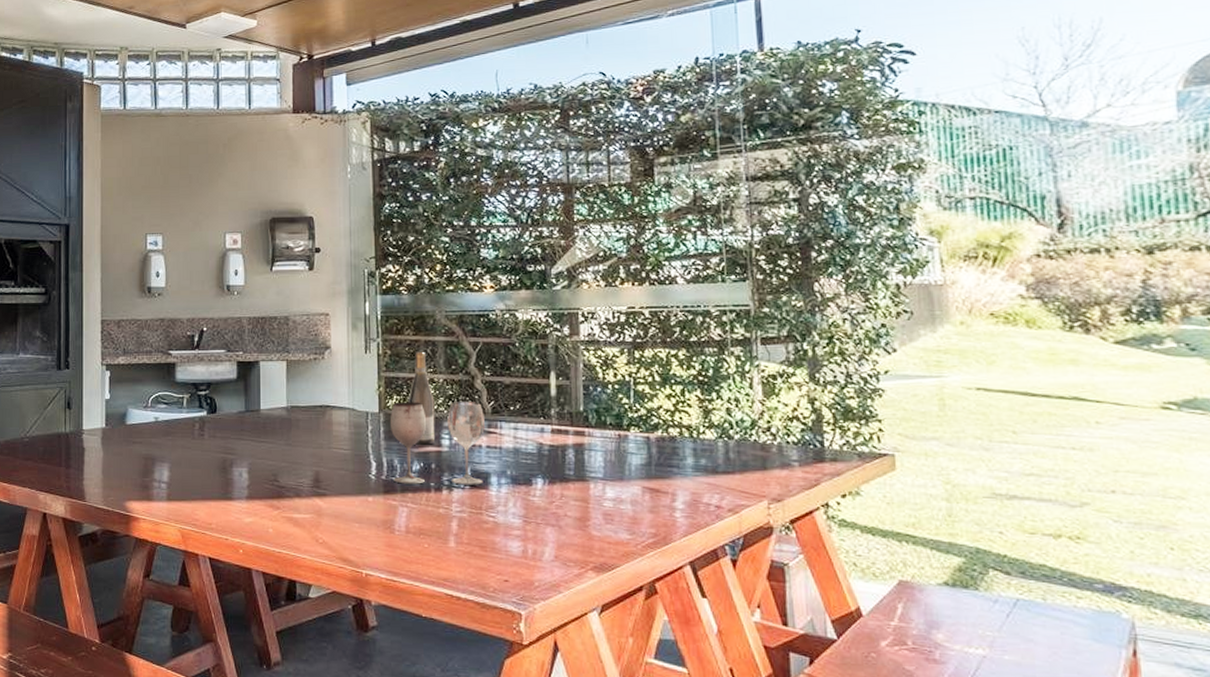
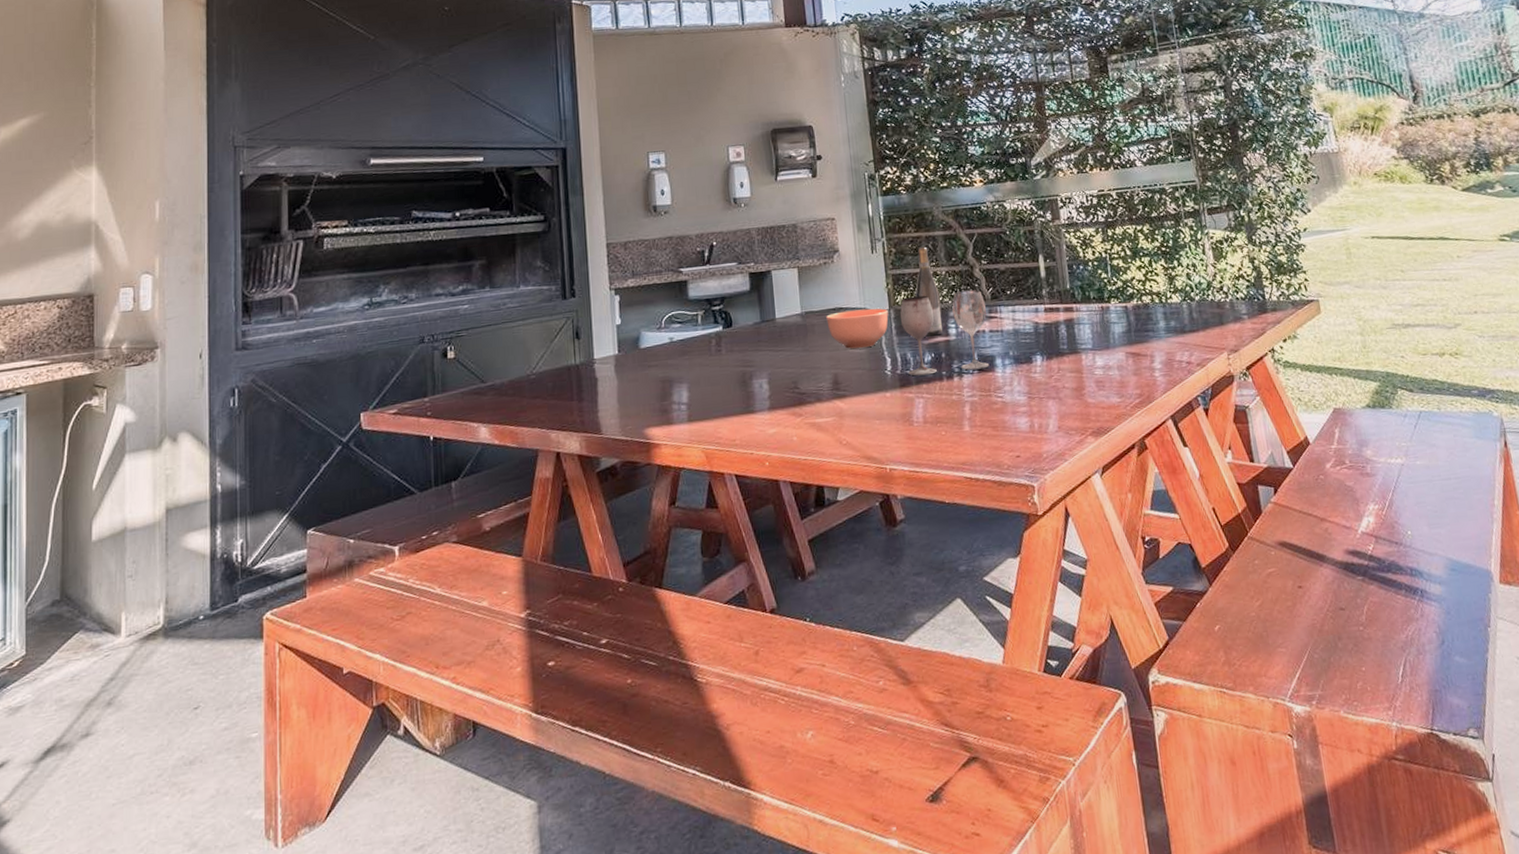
bowl: none [312,409,378,448] -> present [826,308,889,349]

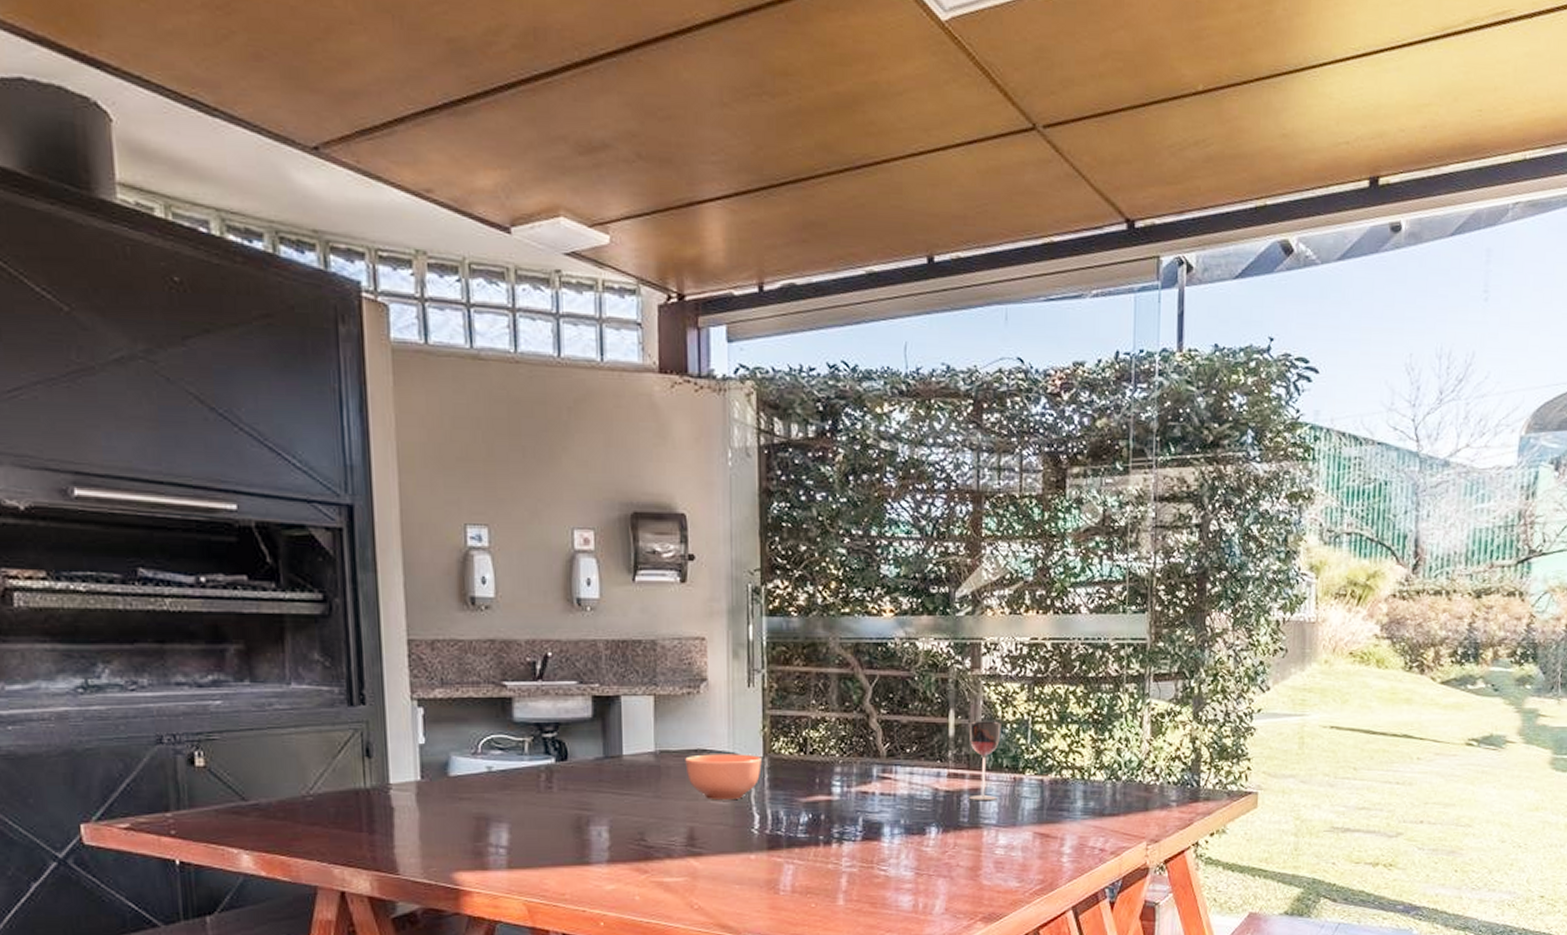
wineglass: present [900,290,990,376] -> none [775,744,879,839]
wine bottle: present [915,246,944,337] -> none [796,685,826,794]
wineglass: none [1056,261,1090,329] -> present [969,721,1001,800]

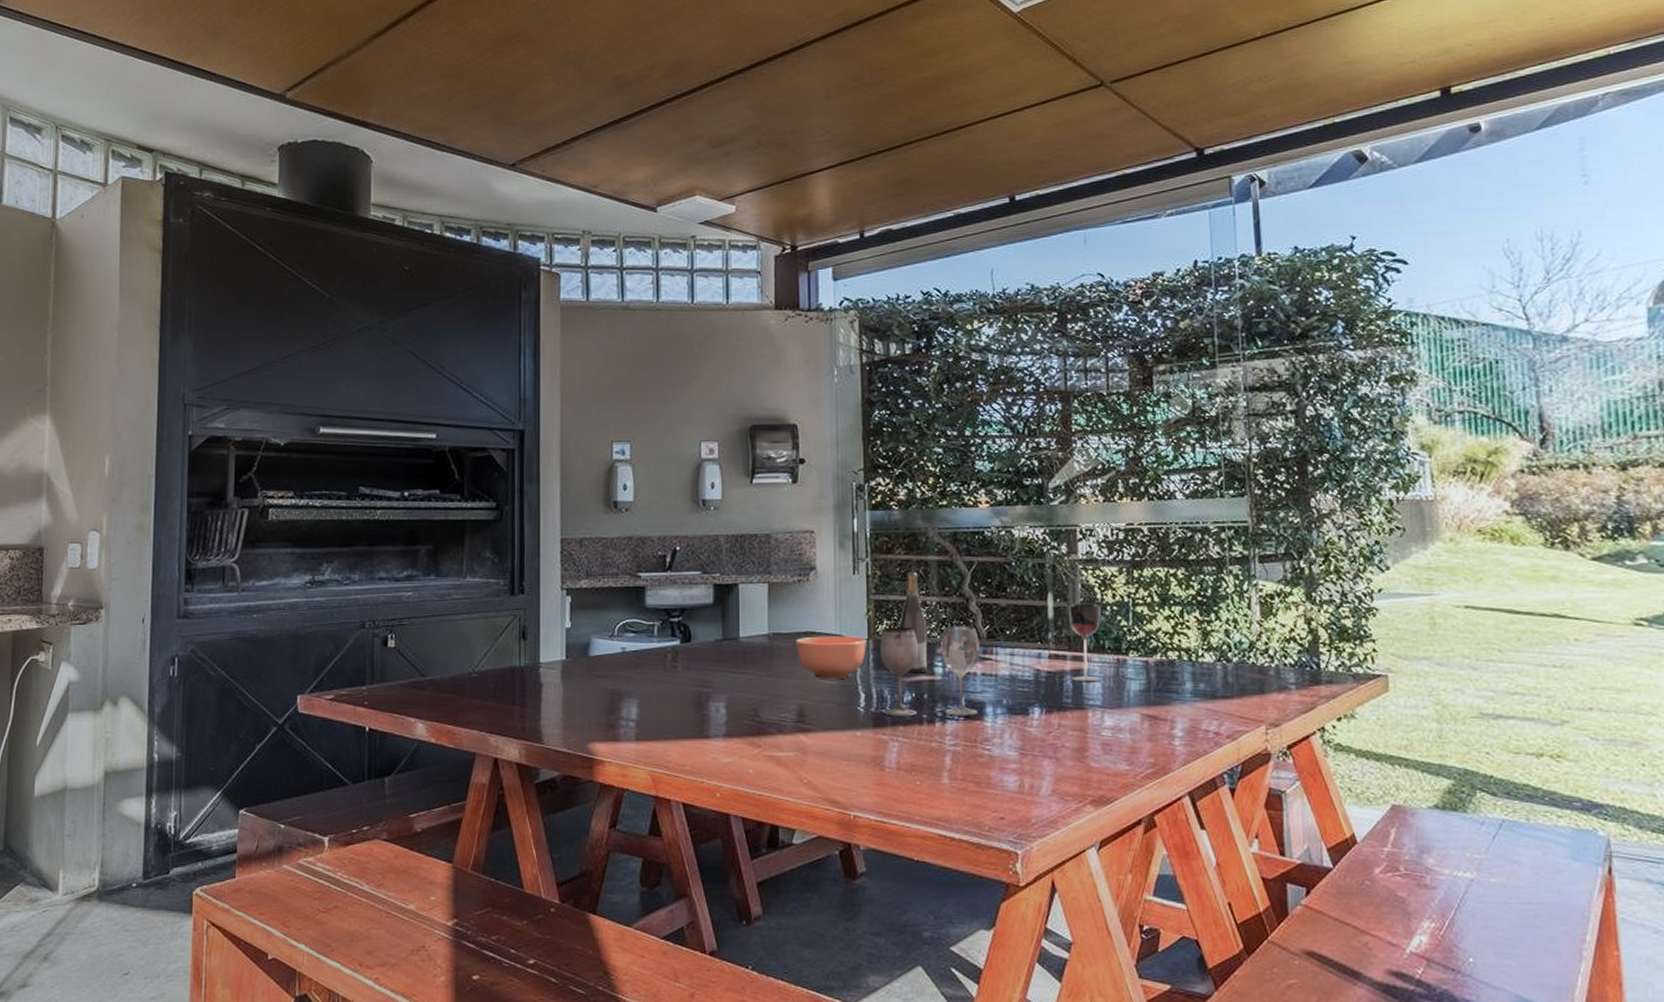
wineglass: none [775,744,879,839] -> present [879,626,980,717]
wine bottle: none [796,685,826,794] -> present [899,572,928,674]

